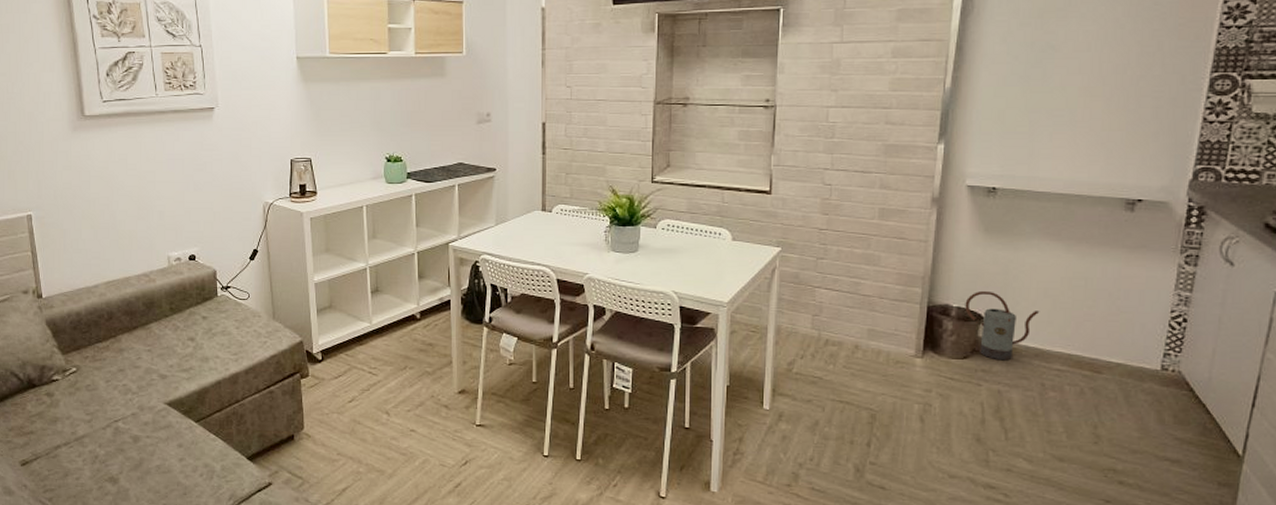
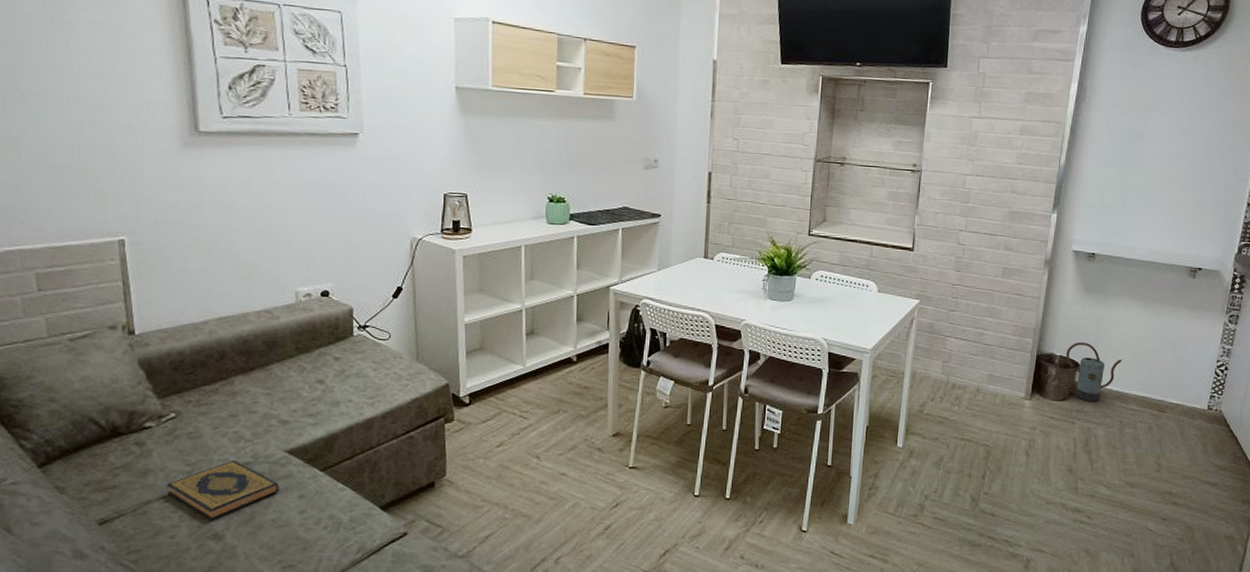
hardback book: none [71,411,161,465] -> present [166,461,279,520]

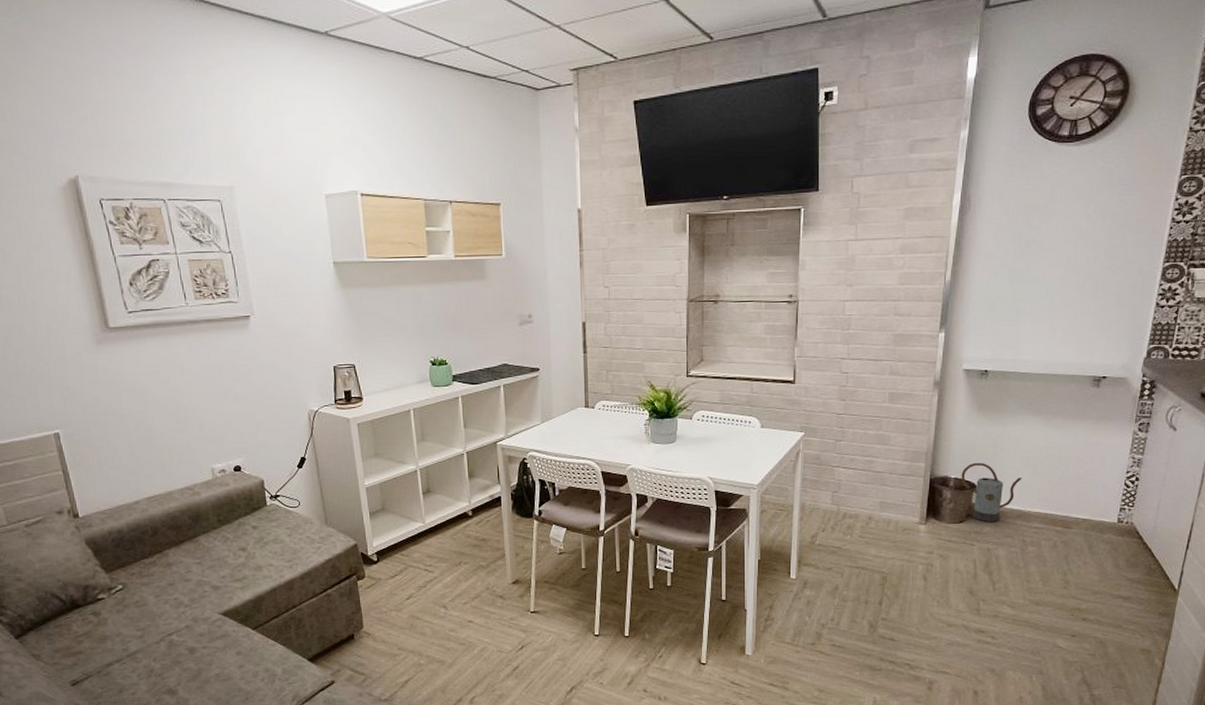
hardback book: present [166,461,279,520] -> none [123,624,219,678]

